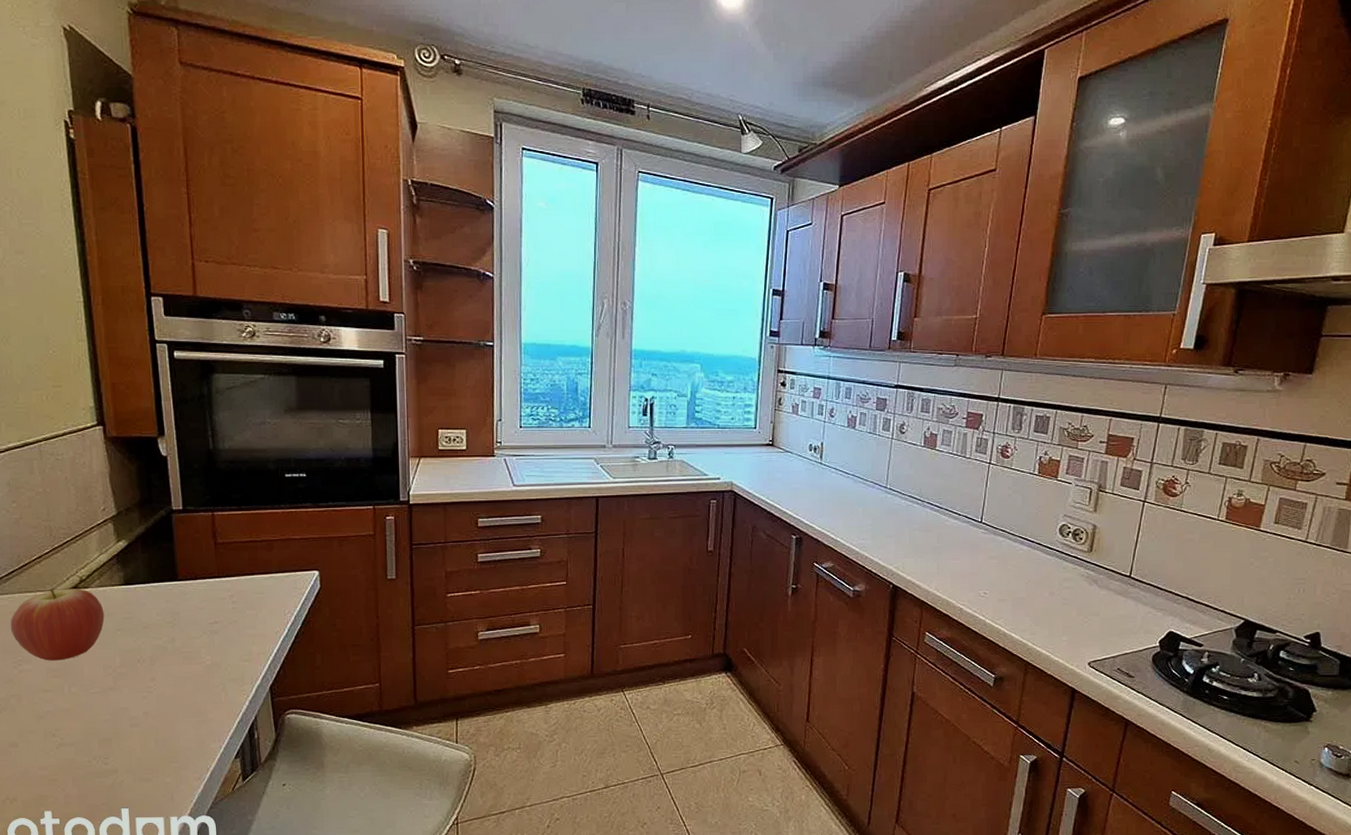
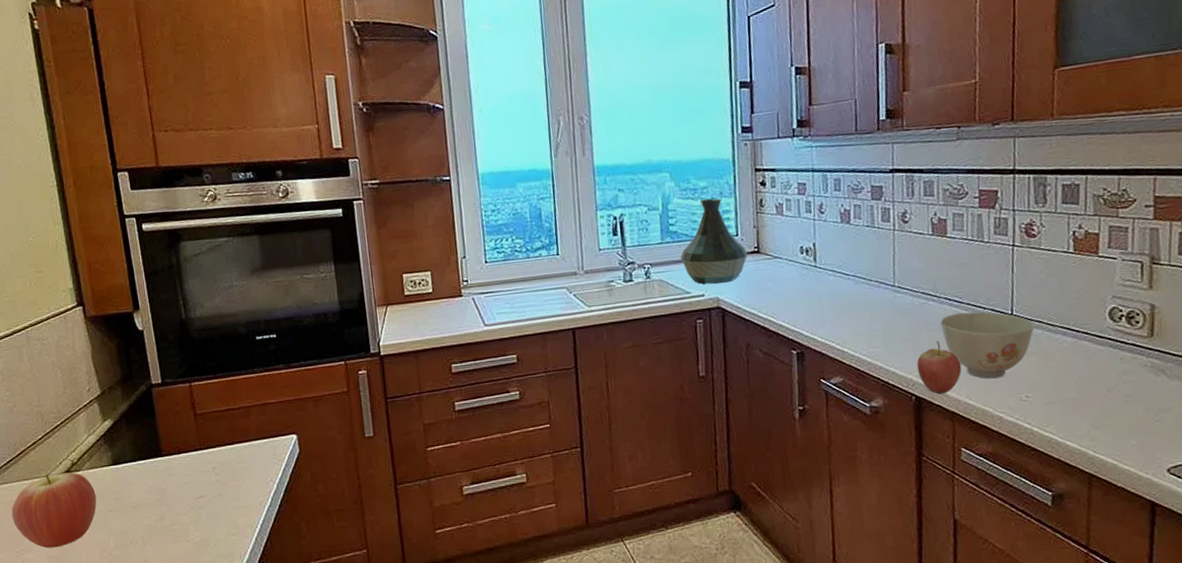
vase: none [702,392,763,470] -> present [680,198,748,285]
fruit: none [897,538,935,584] -> present [916,340,962,394]
bowl: none [922,517,998,575] -> present [941,311,1034,379]

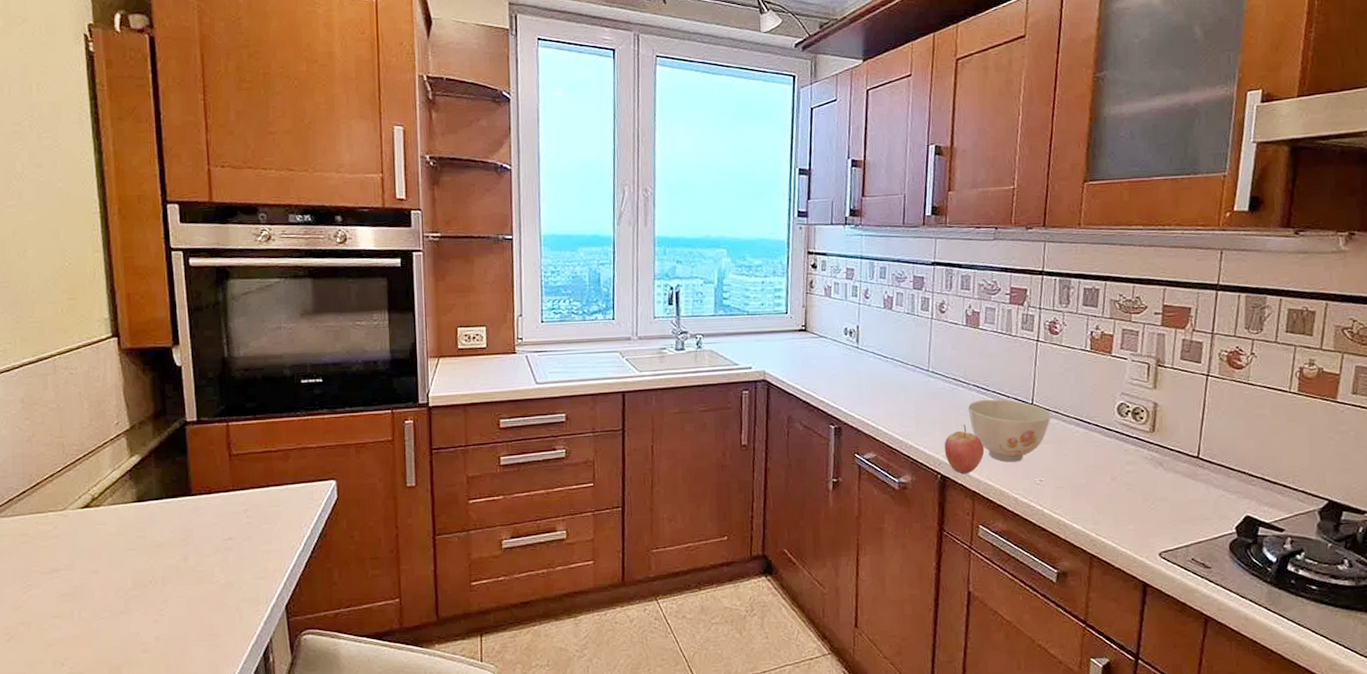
fruit: present [11,472,97,549] -> none [20,507,116,585]
vase: present [680,198,748,285] -> none [731,276,796,359]

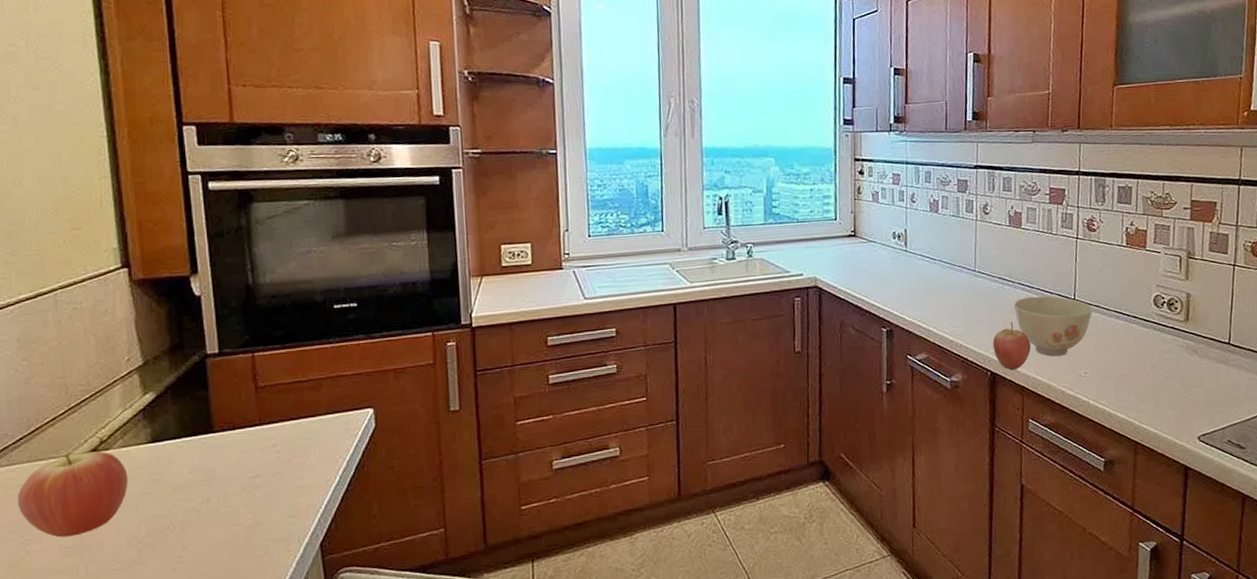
fruit: none [20,507,116,585] -> present [17,451,128,538]

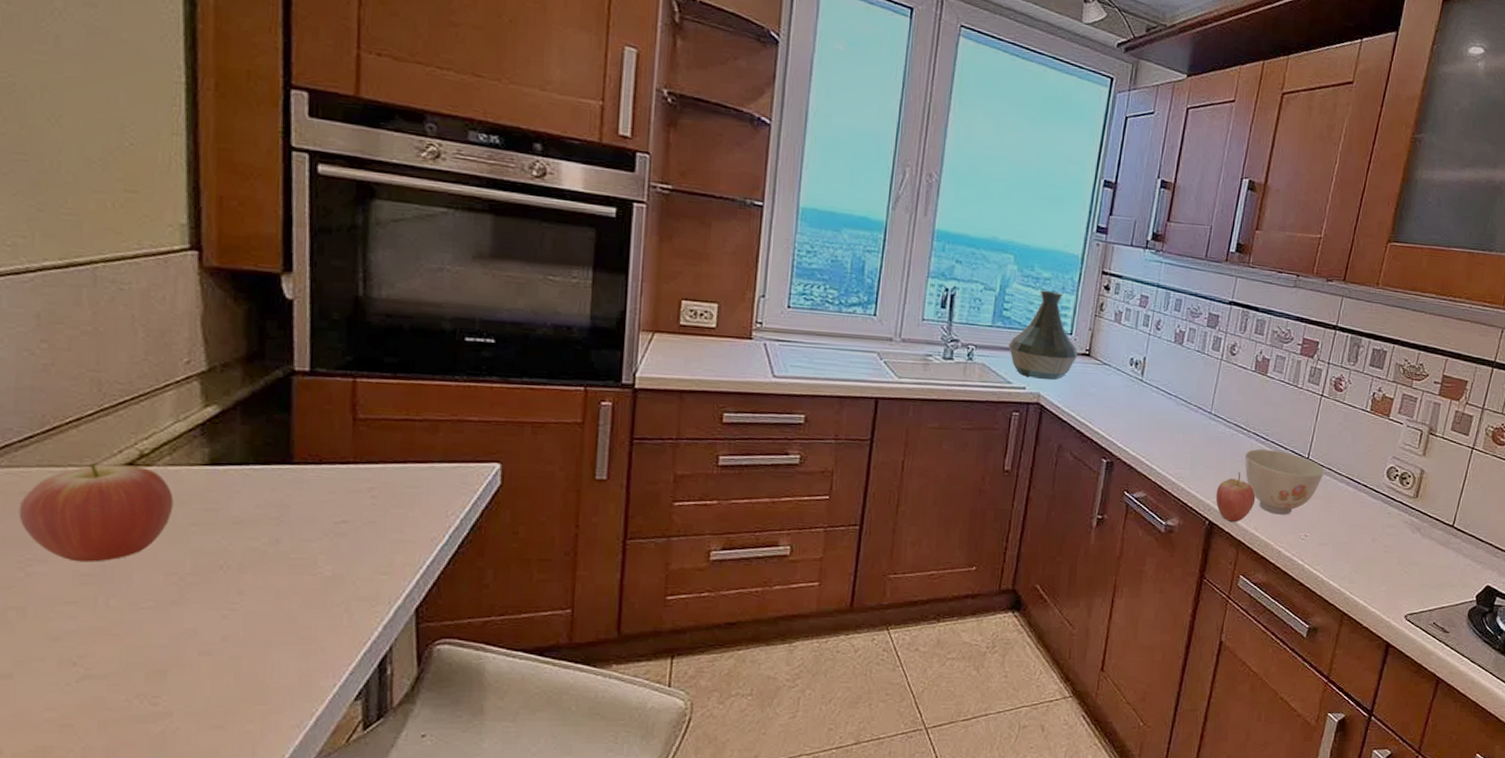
vase: none [781,184,845,265] -> present [1008,290,1079,381]

